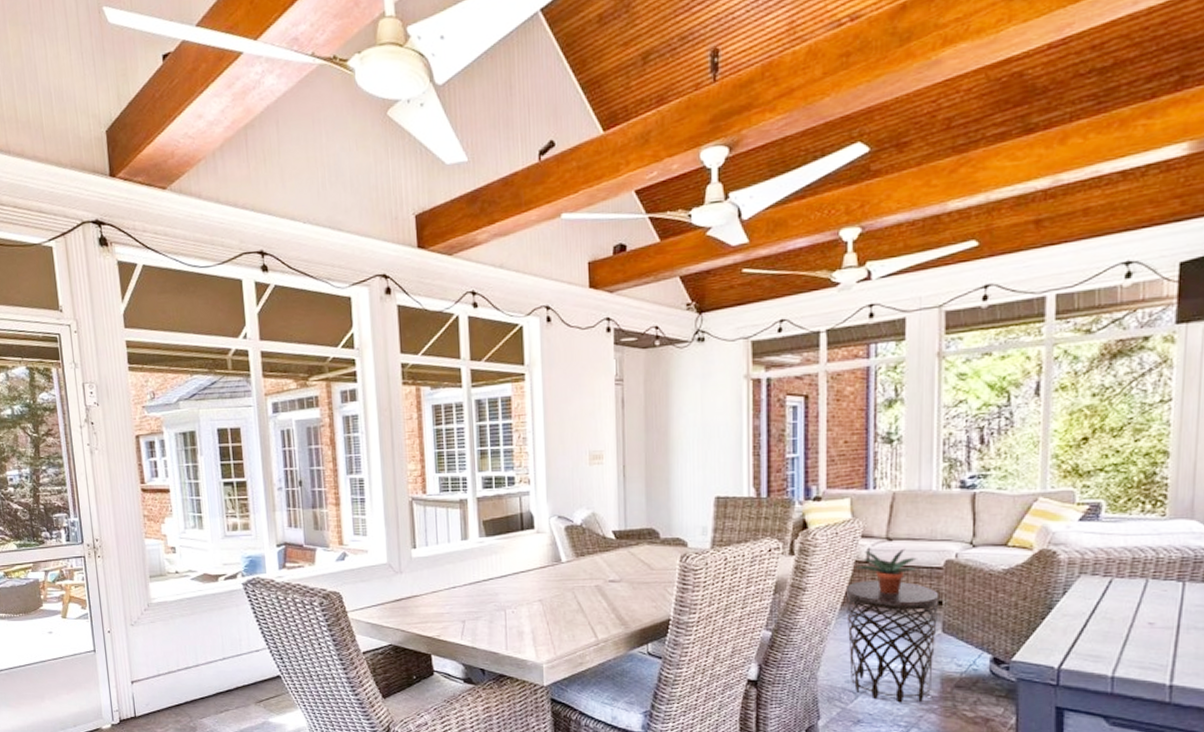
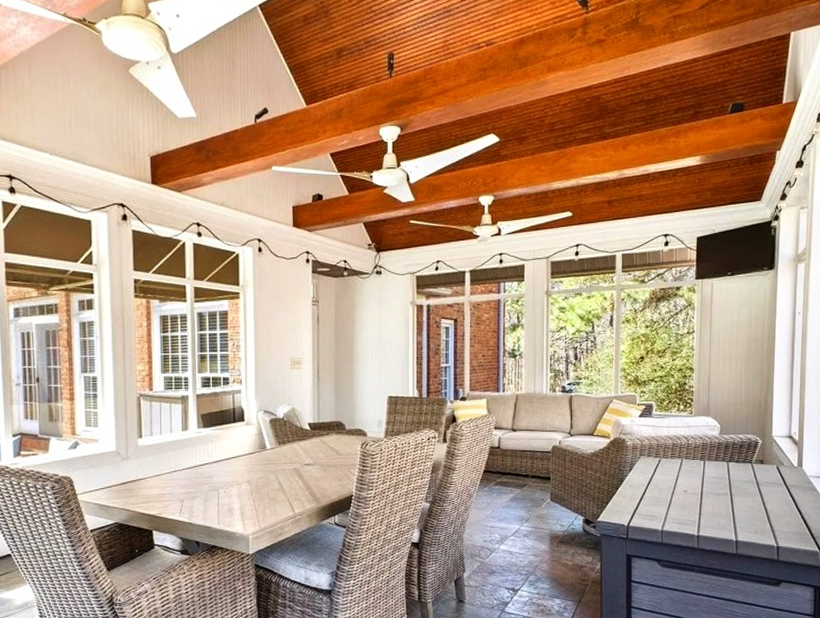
side table: present [847,581,940,703] -> none [484,462,549,556]
potted plant: present [857,548,917,594] -> none [491,437,533,472]

